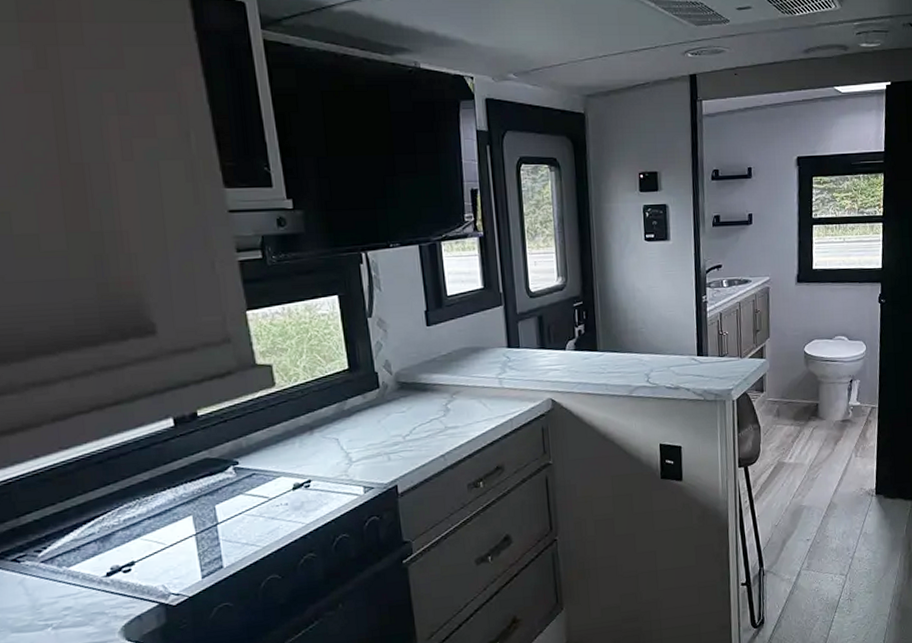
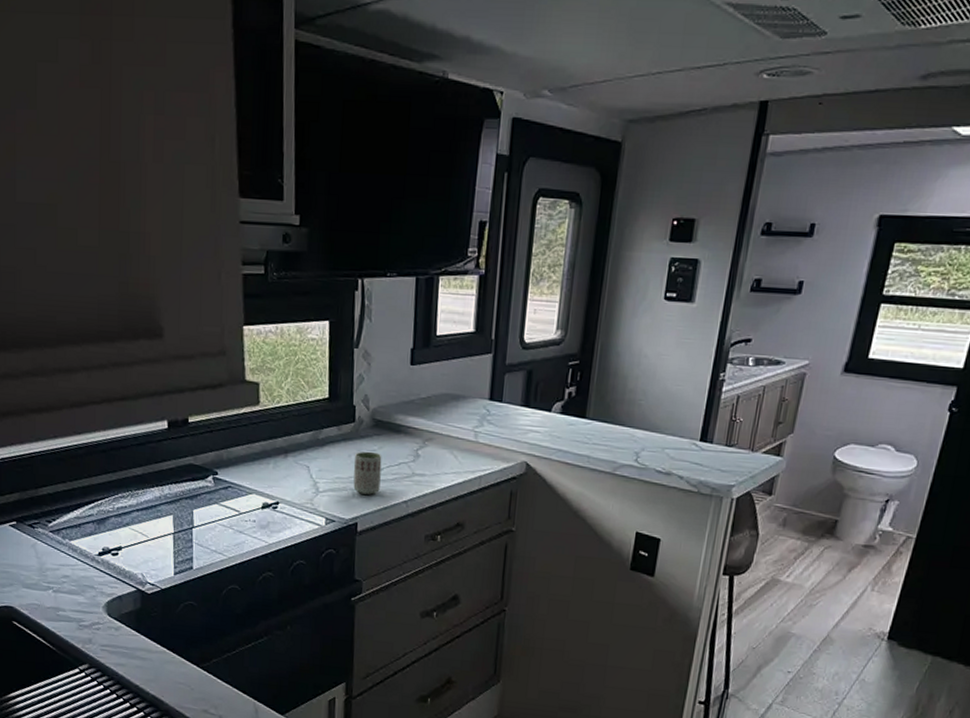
cup: none [383,413,415,456] -> present [353,451,382,495]

